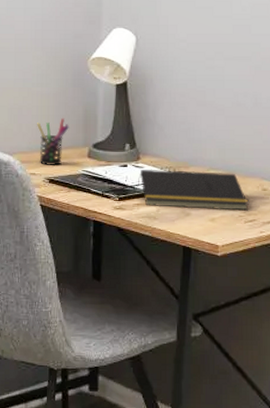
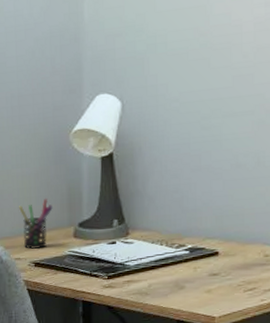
notepad: present [137,169,249,211] -> none [127,241,249,283]

